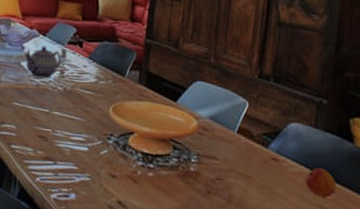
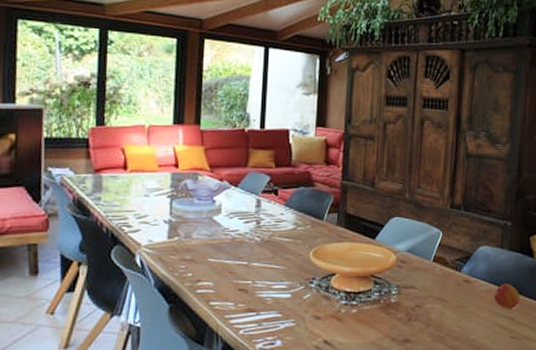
teapot: present [24,46,62,79] -> none [216,197,257,231]

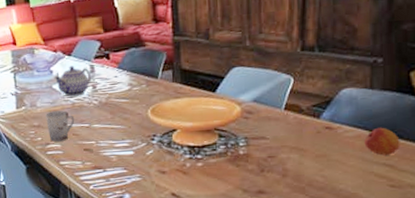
cup: none [200,245,233,279] -> present [45,110,75,142]
teapot: none [216,197,257,231] -> present [54,65,92,97]

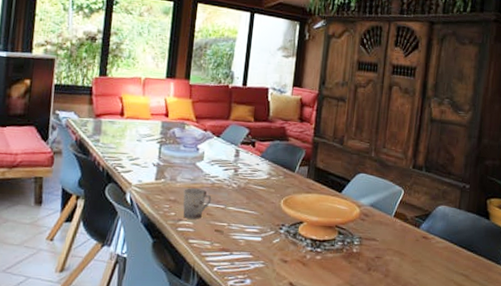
teapot: present [54,65,92,97] -> none [199,147,236,177]
fruit: present [364,127,400,156] -> none [449,242,475,267]

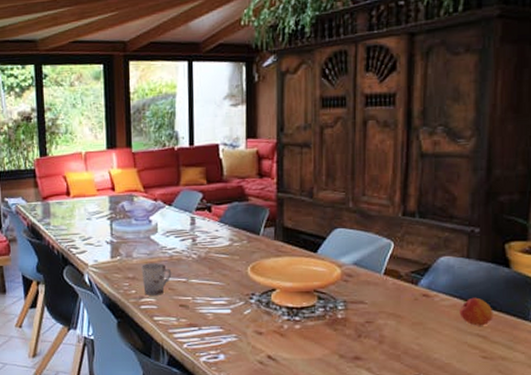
fruit: none [449,242,475,267] -> present [459,297,493,326]

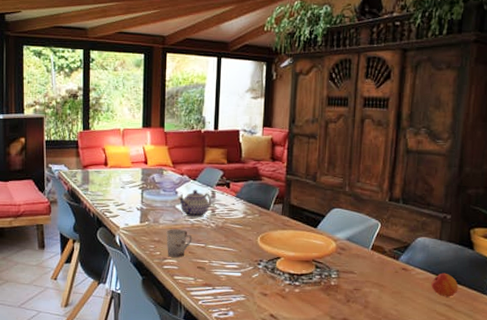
teapot: none [153,216,192,249] -> present [178,189,212,218]

